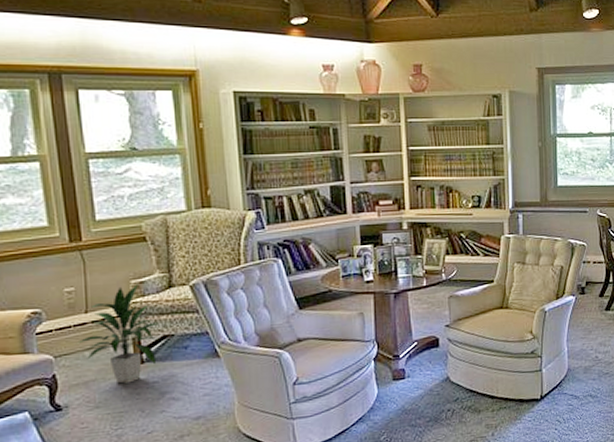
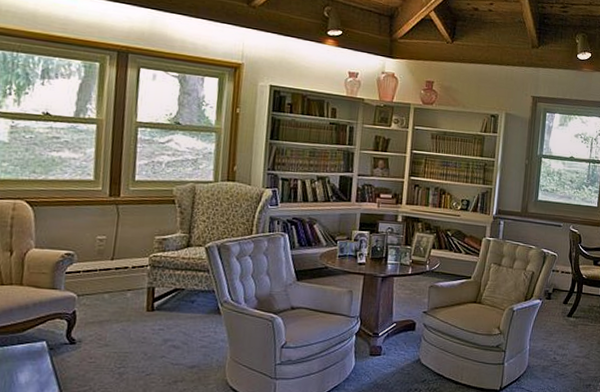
indoor plant: present [76,284,158,384] -> none [98,240,172,327]

